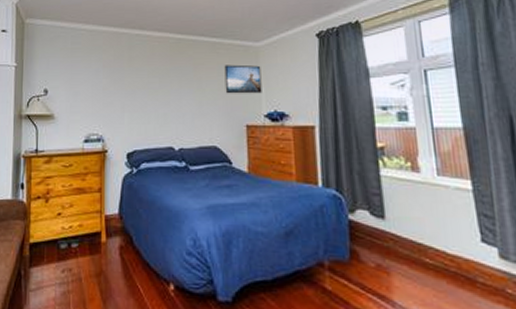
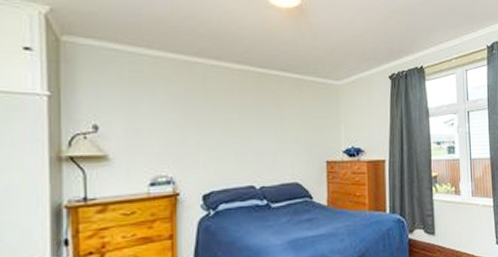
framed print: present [224,64,262,94] -> none [306,102,341,131]

